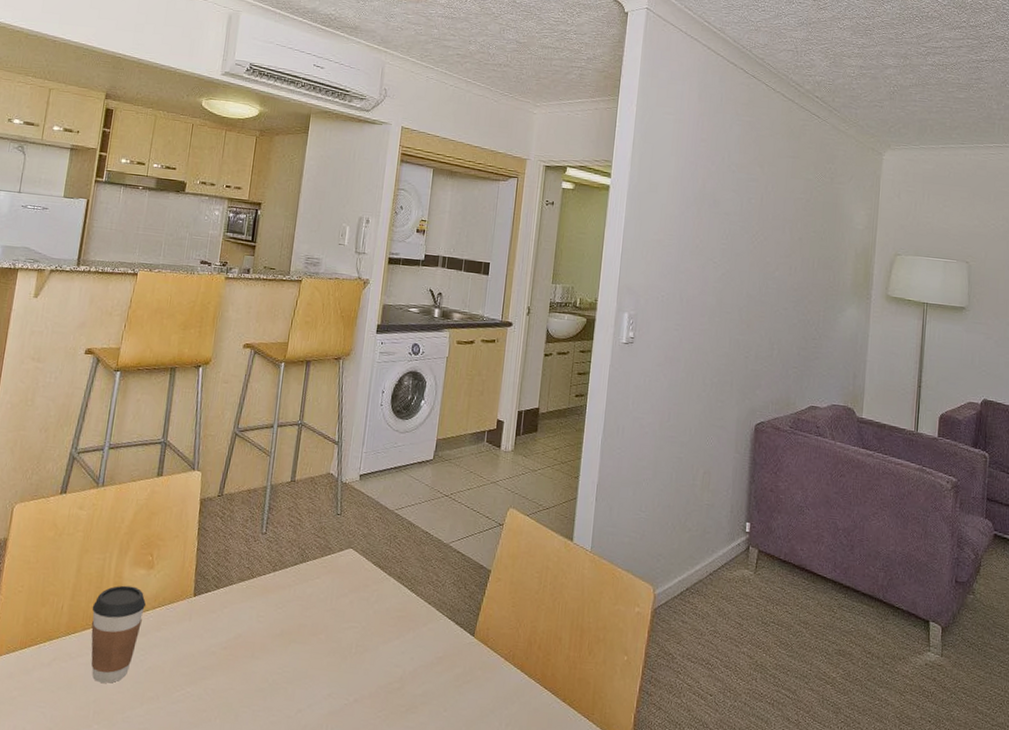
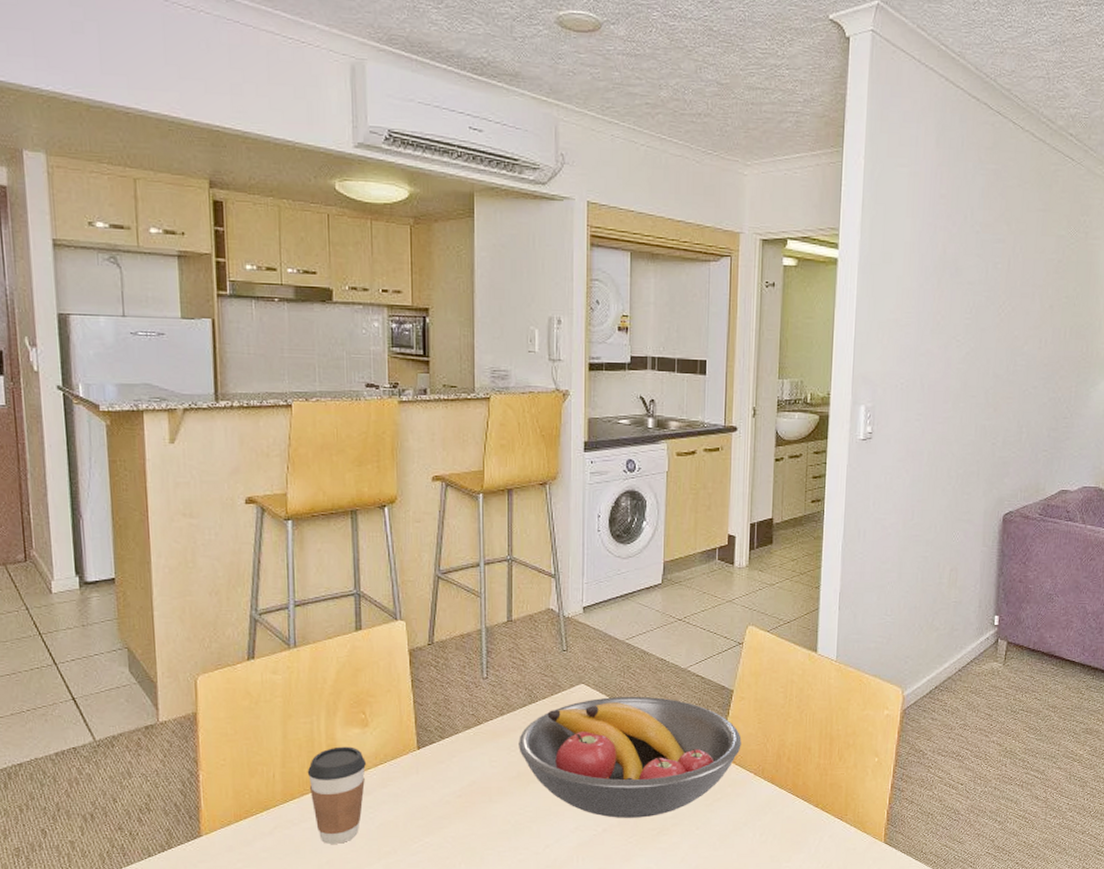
fruit bowl: none [285,564,495,692] -> present [519,696,742,818]

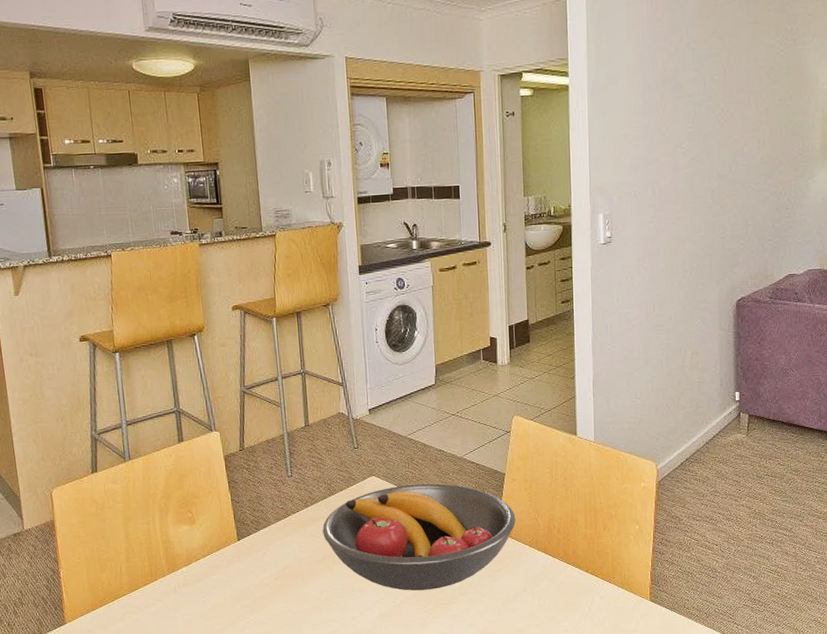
coffee cup: present [307,746,367,844] -> none [147,541,197,625]

